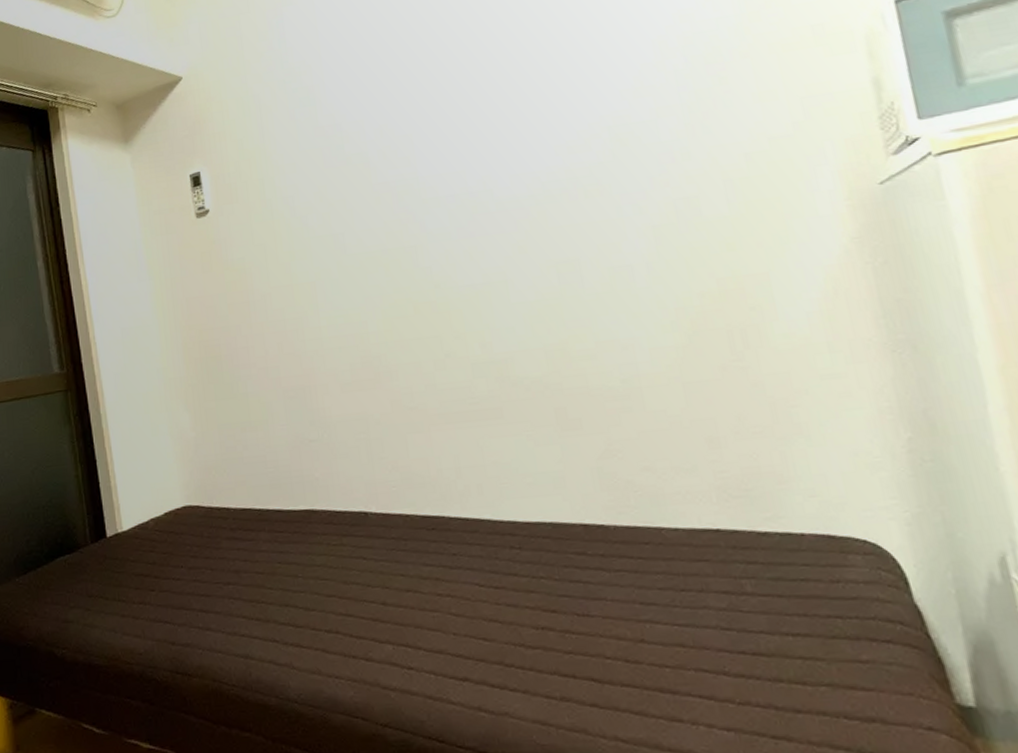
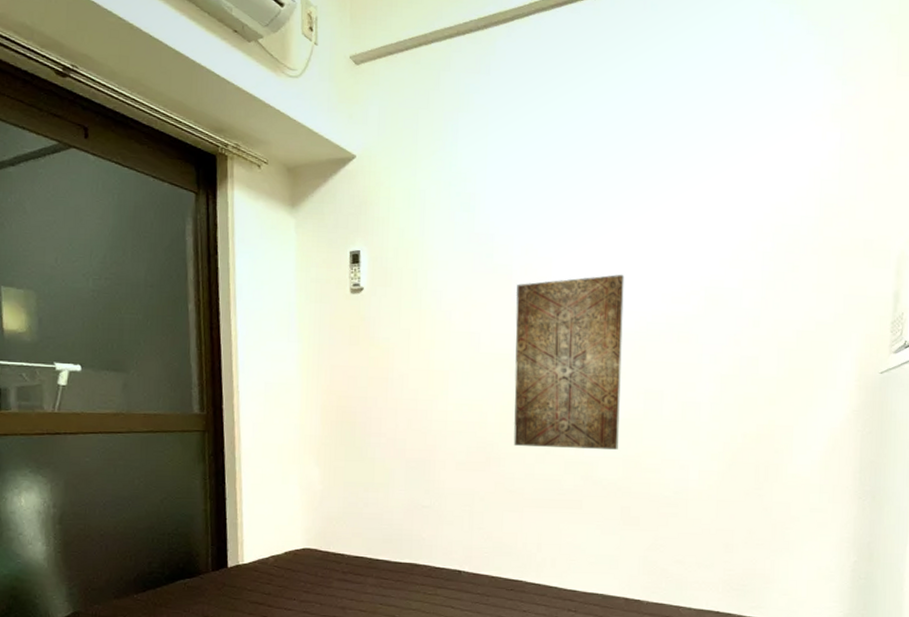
wall art: none [376,134,536,354] -> present [513,274,624,450]

